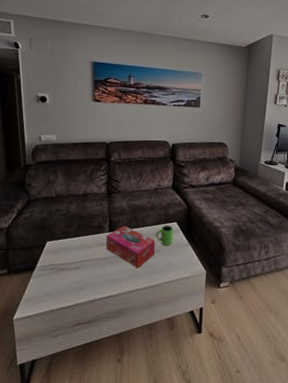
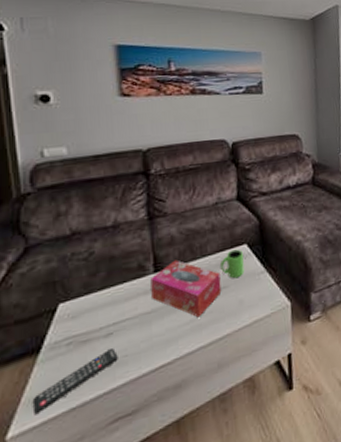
remote control: none [29,277,82,309] -> present [32,347,118,416]

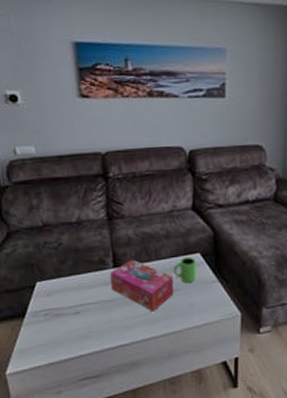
remote control: present [32,347,118,416] -> none [21,323,85,362]

